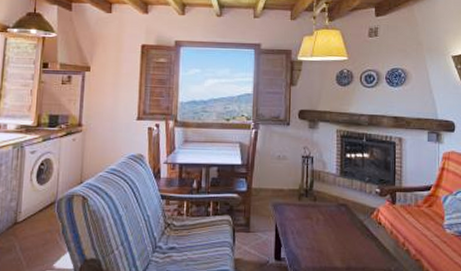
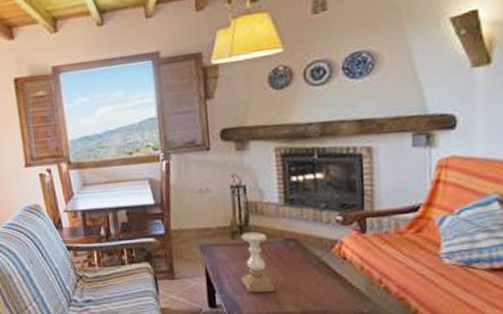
candle holder: none [302,195,328,249] -> present [241,231,275,293]

